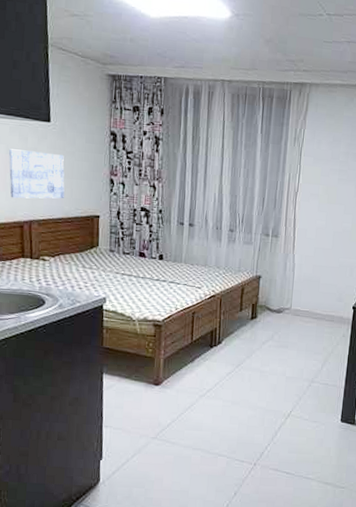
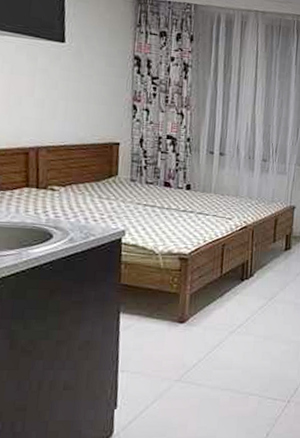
wall art: present [8,149,65,199] -> none [13,69,80,124]

